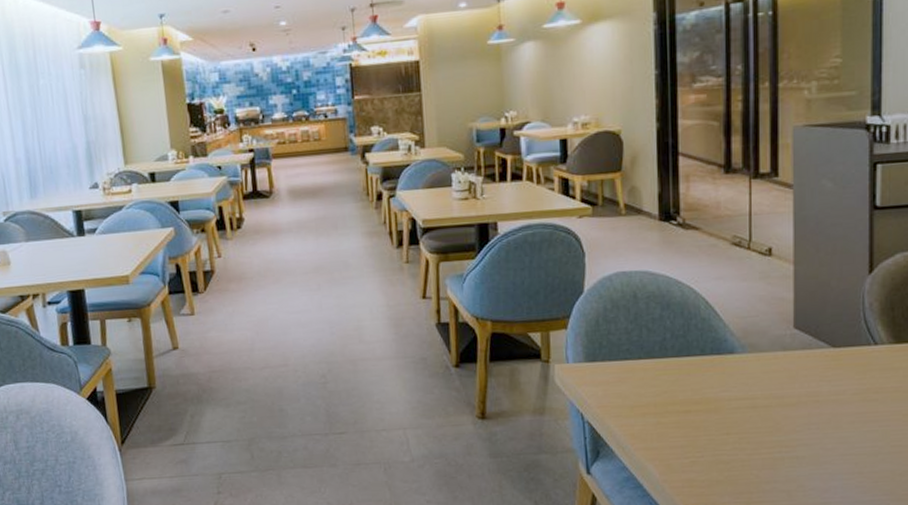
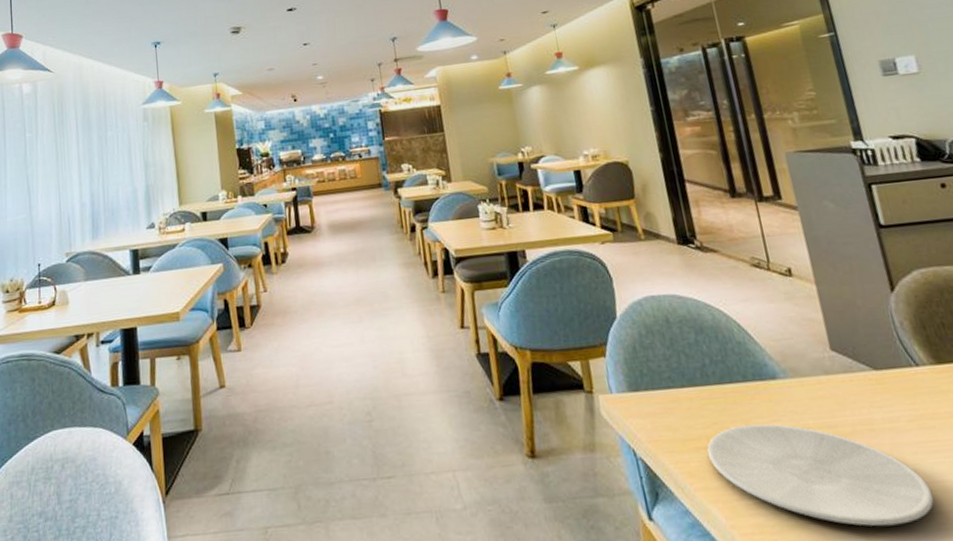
plate: none [653,393,859,483] -> present [707,423,934,527]

